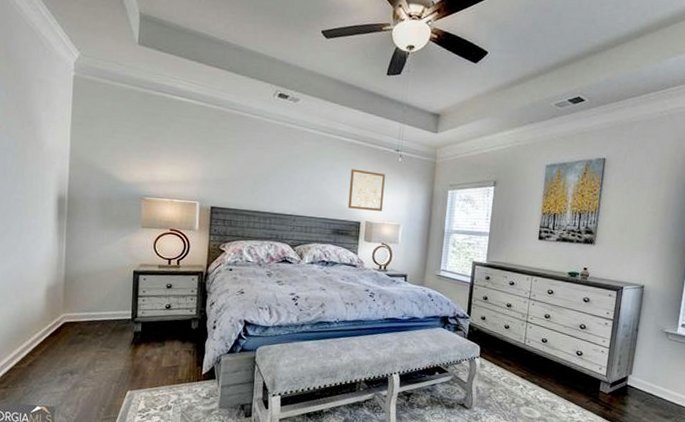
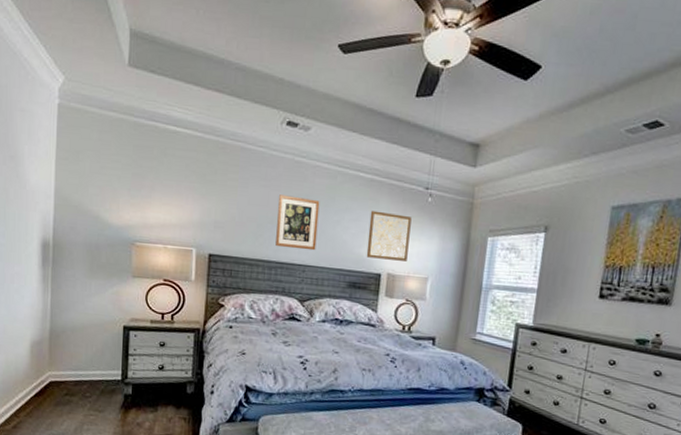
wall art: none [270,155,308,203] -> present [275,194,320,251]

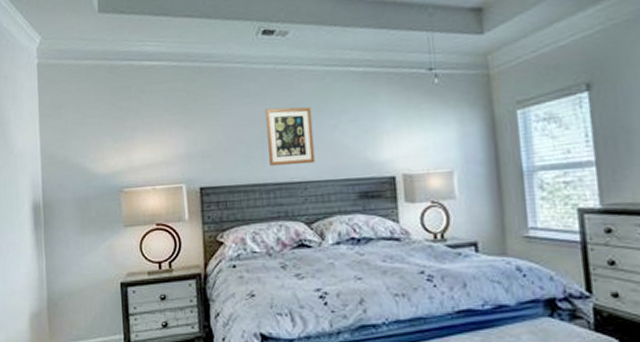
wall art: present [366,210,412,261] -> none [369,104,423,160]

